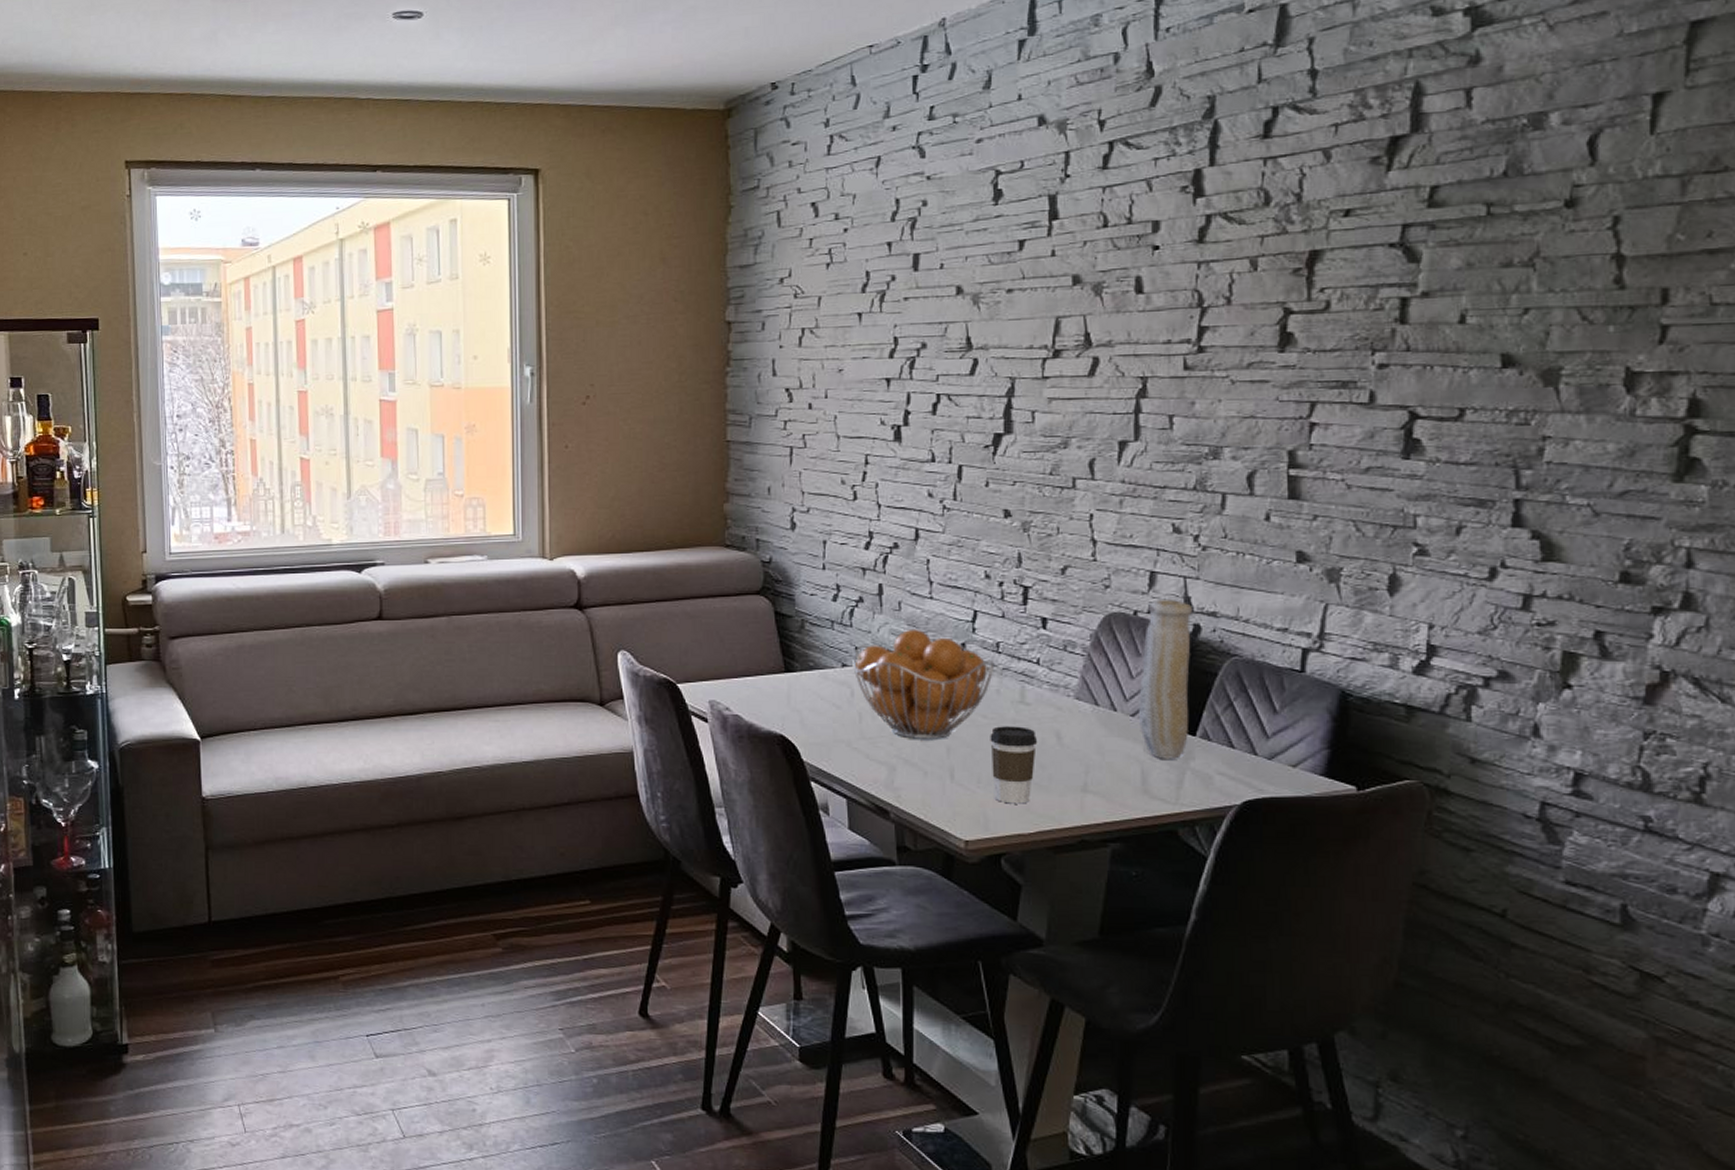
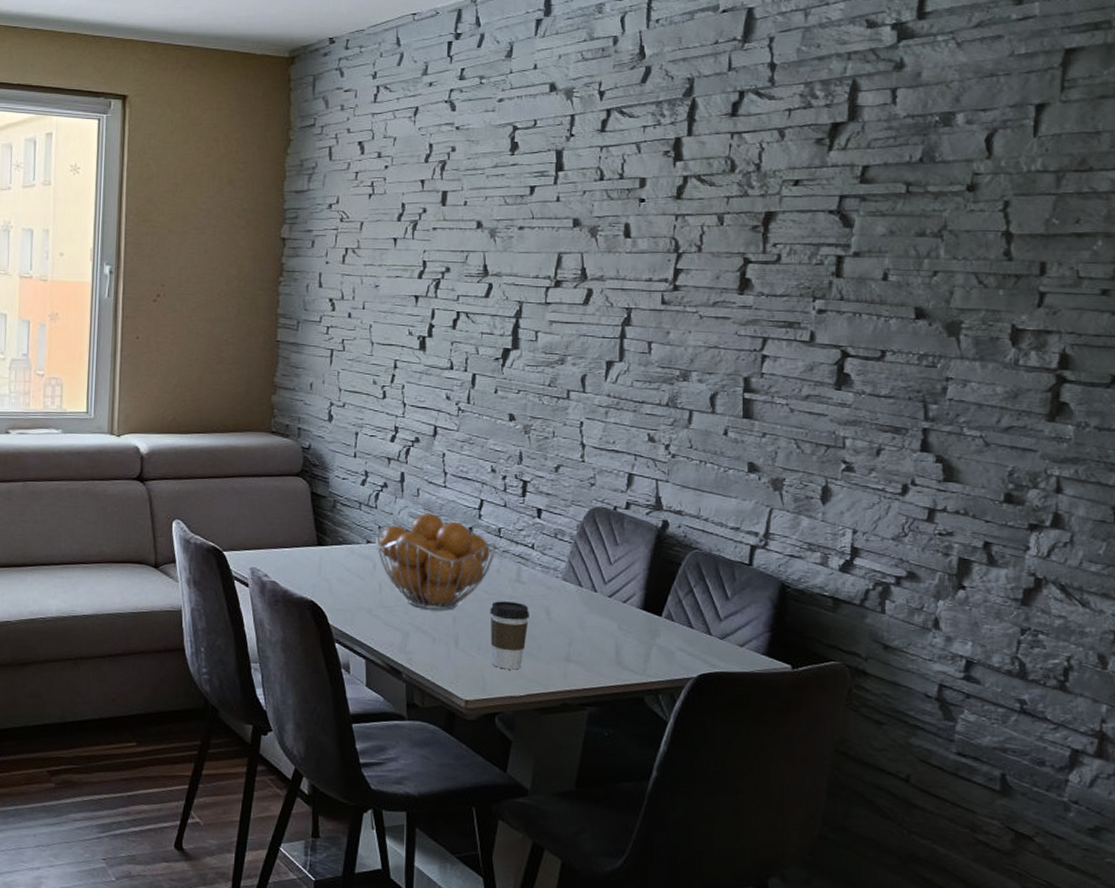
vase: present [1139,600,1192,759] -> none [615,498,662,636]

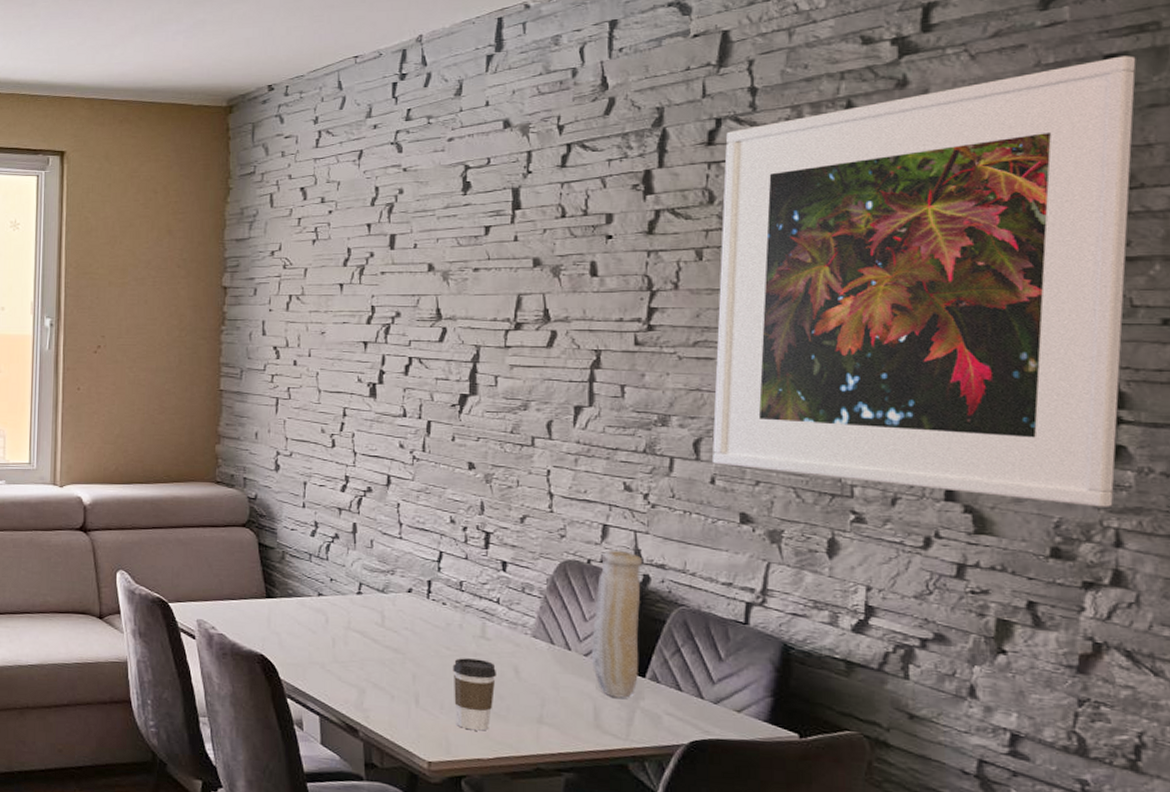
fruit basket: present [376,513,496,610] -> none [328,565,458,667]
vase: none [615,498,662,636] -> present [592,551,642,698]
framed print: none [725,50,1091,457] -> present [711,56,1136,507]

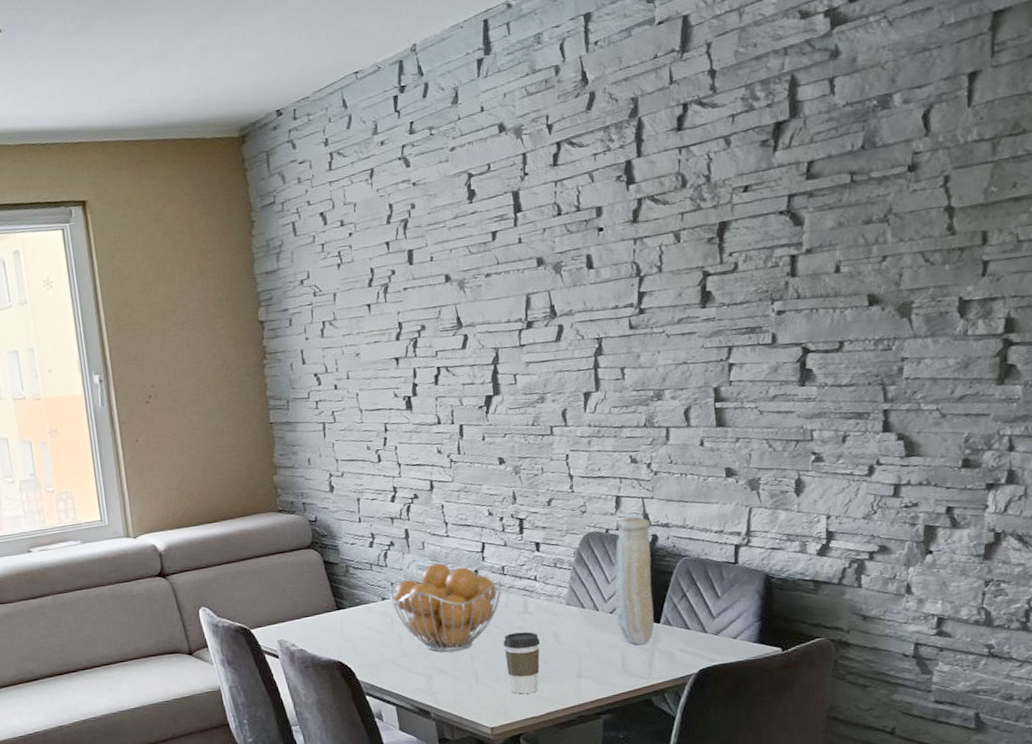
fruit basket: none [328,565,458,667] -> present [390,562,502,652]
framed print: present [711,56,1136,507] -> none [692,10,1018,429]

